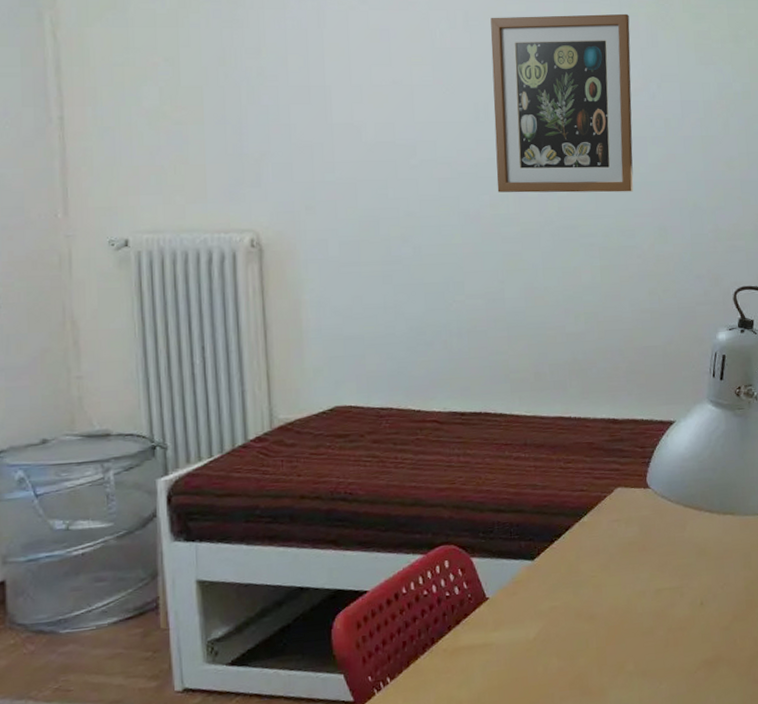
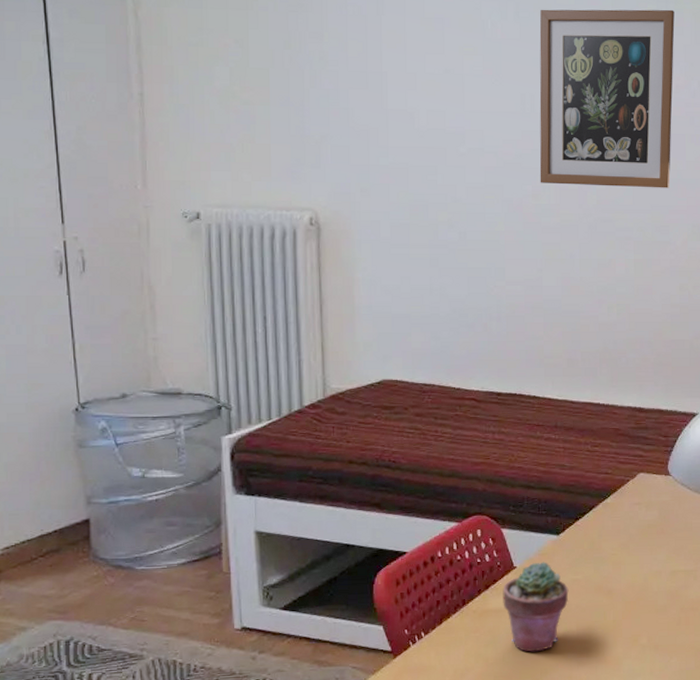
potted succulent: none [475,590,548,690] -> present [503,562,569,652]

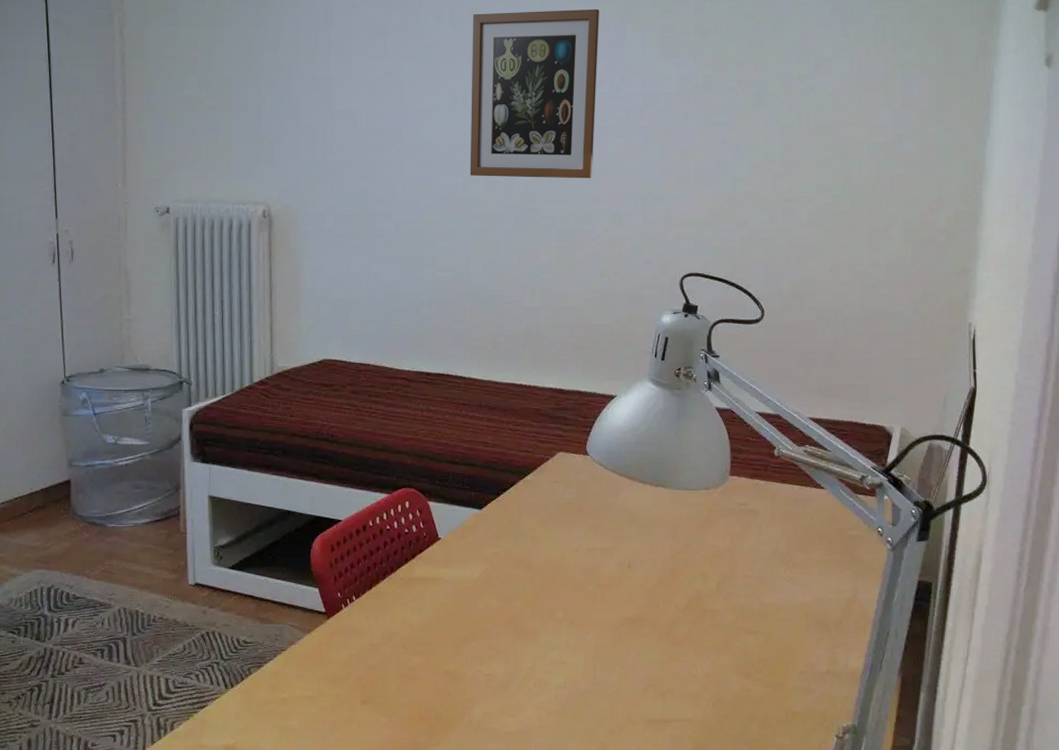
potted succulent: present [503,562,569,652] -> none [428,534,490,620]

